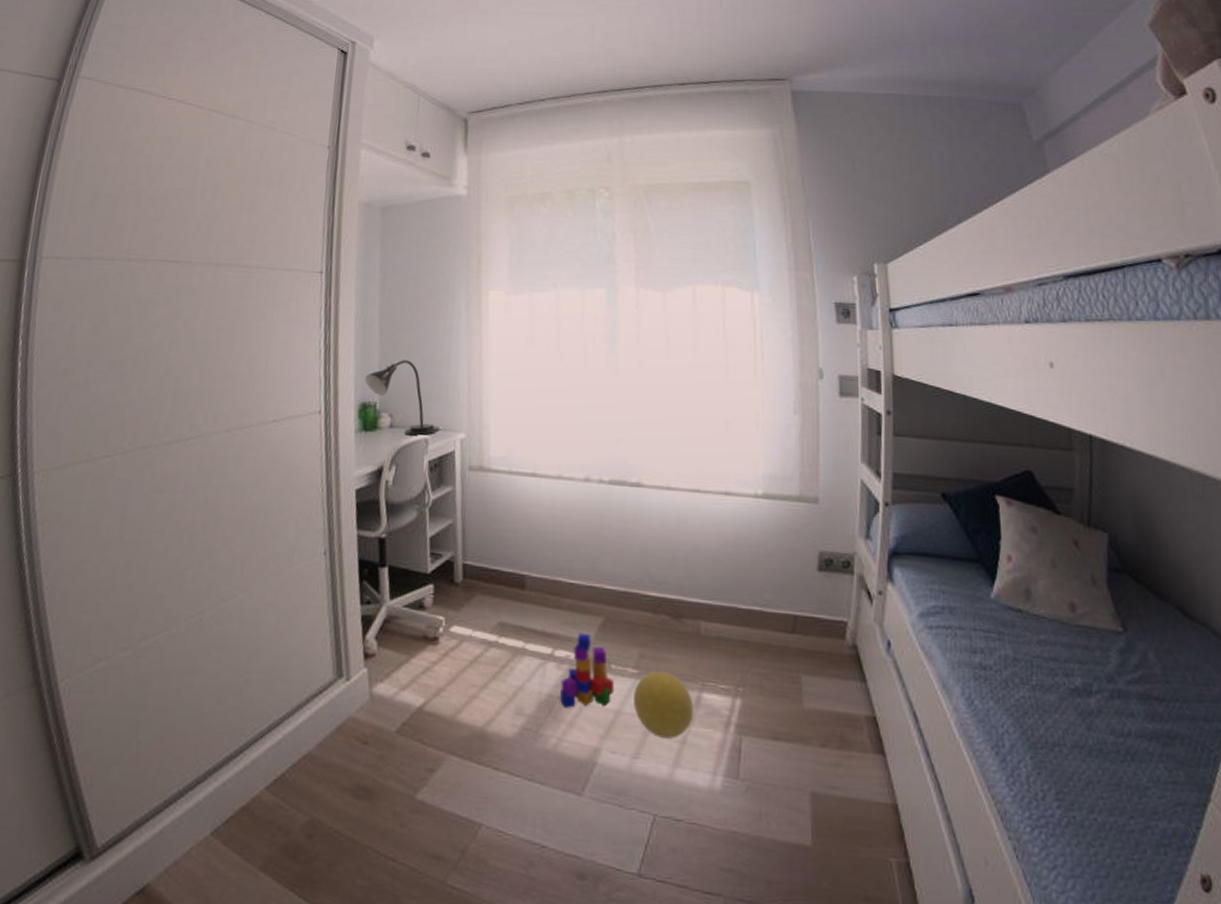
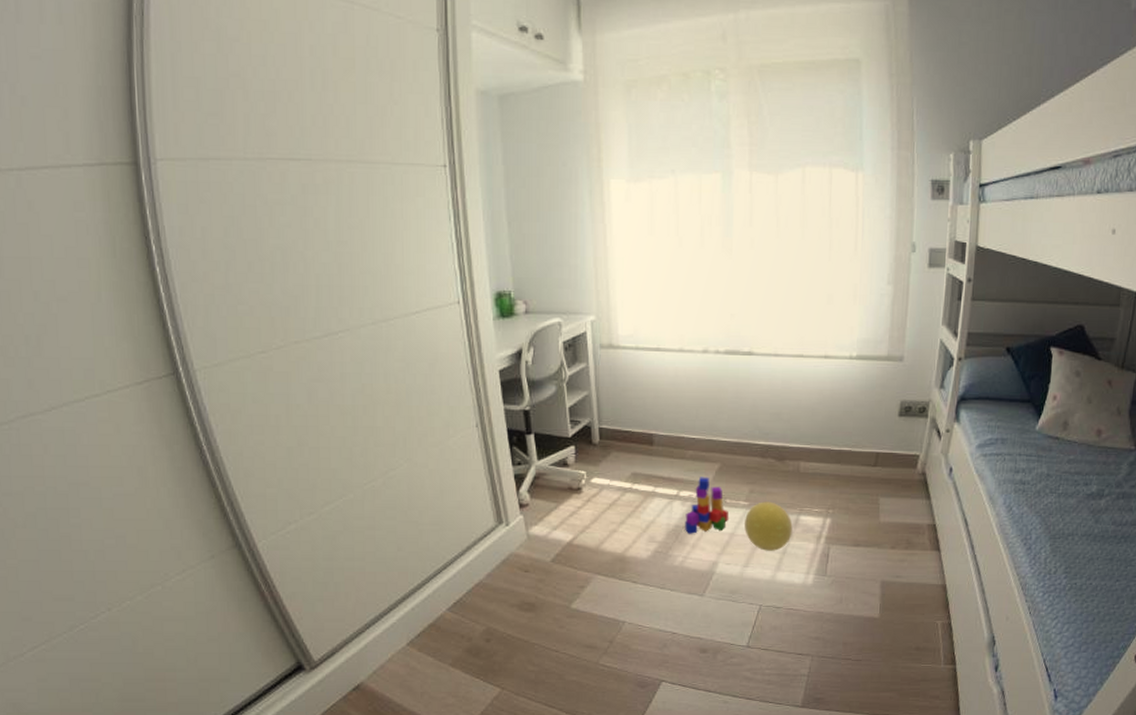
desk lamp: present [365,360,441,436] -> none [498,250,573,320]

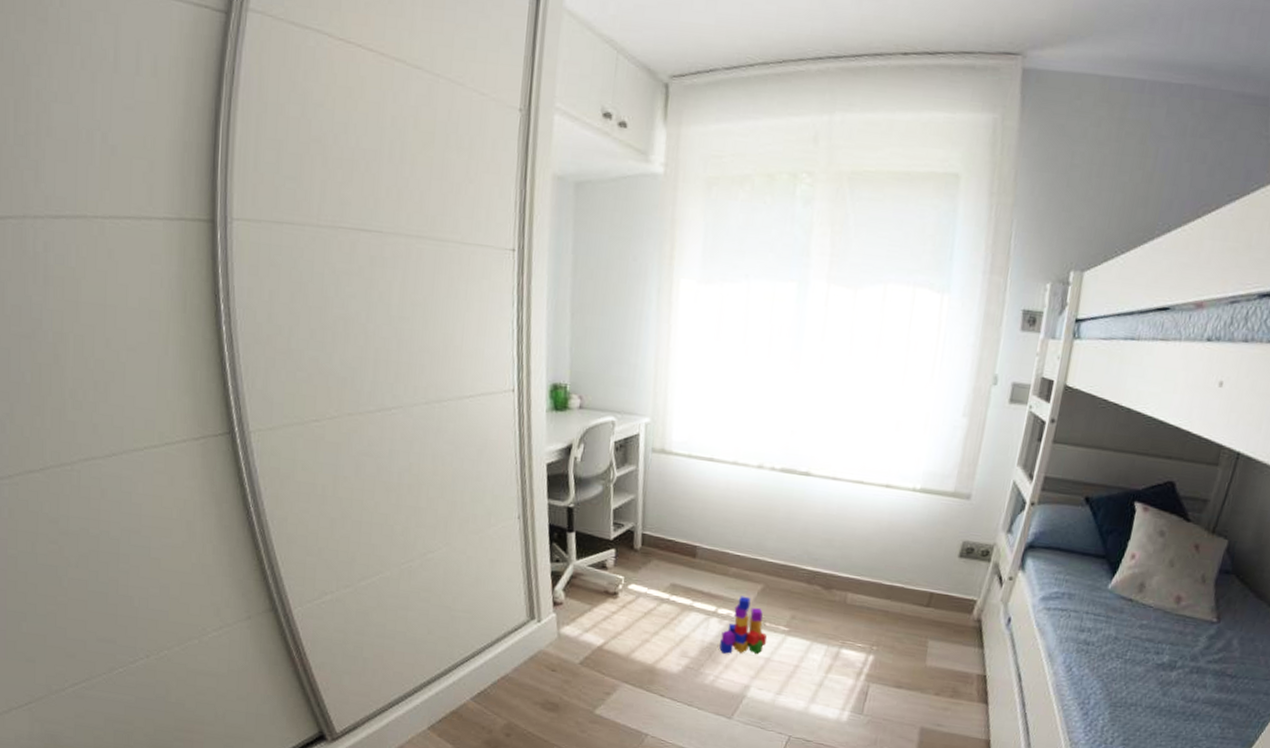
ball: present [744,501,793,551] -> none [781,629,833,682]

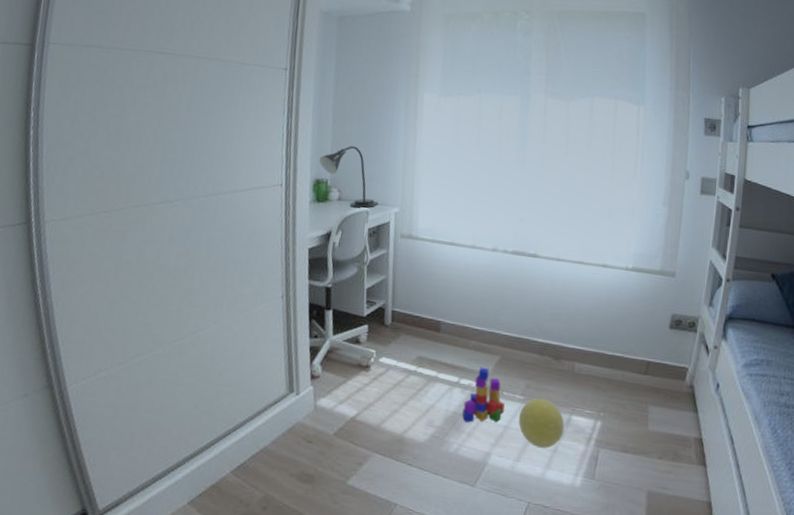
desk lamp: none [556,344,628,418] -> present [319,146,380,209]
ball: none [781,629,833,682] -> present [518,397,565,449]

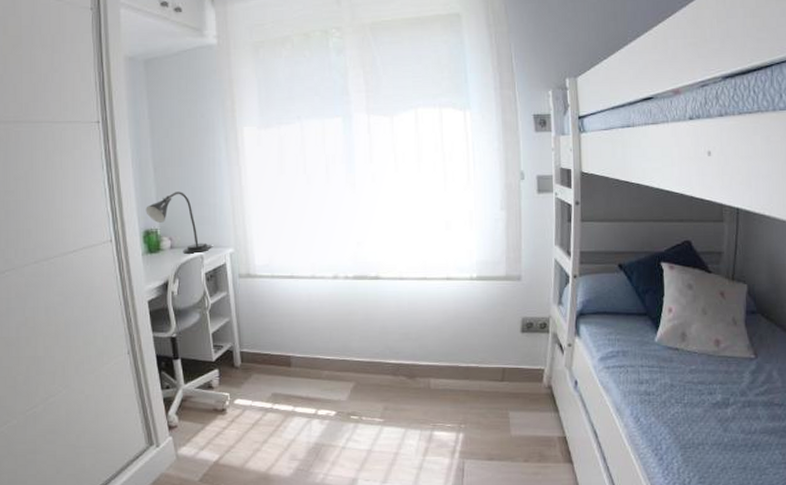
toy blocks: present [462,367,505,422] -> none [324,395,366,451]
ball: present [518,397,565,449] -> none [380,418,427,467]

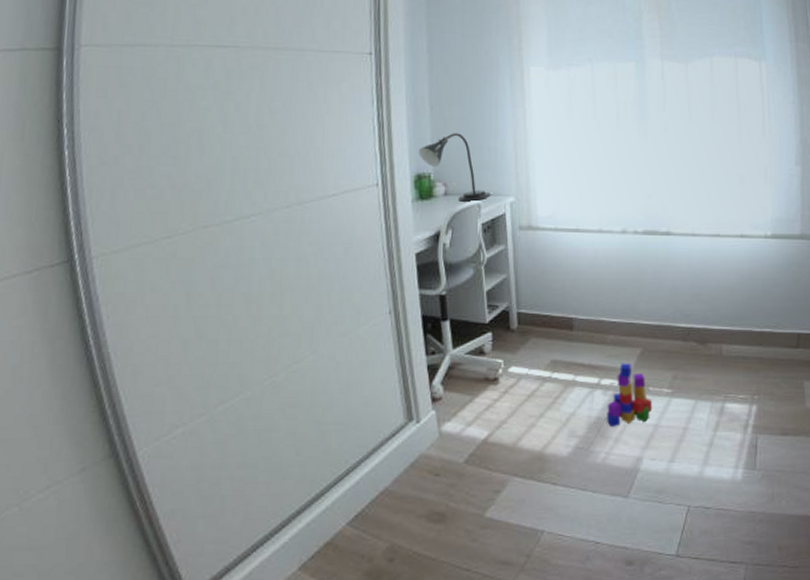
toy blocks: none [324,395,366,451] -> present [607,363,653,427]

